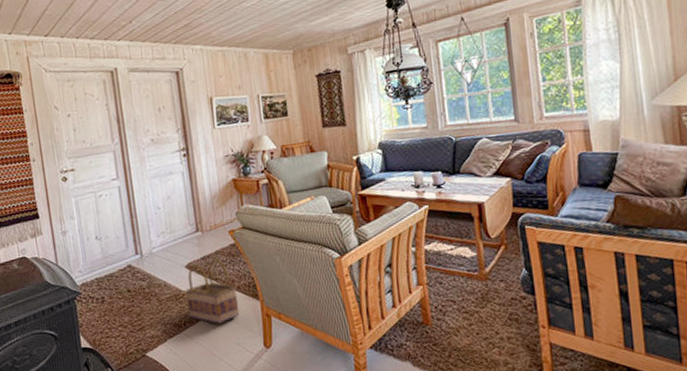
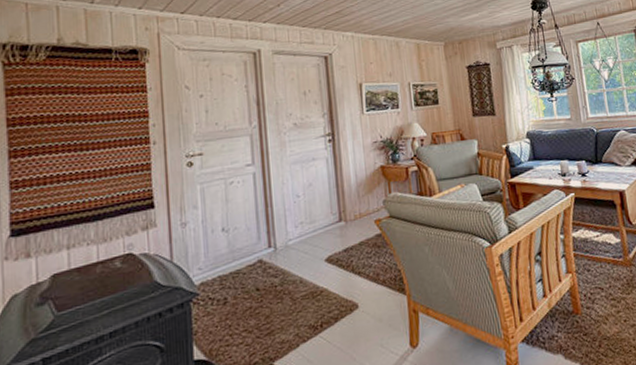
basket: present [185,258,240,324] -> none [324,250,384,324]

